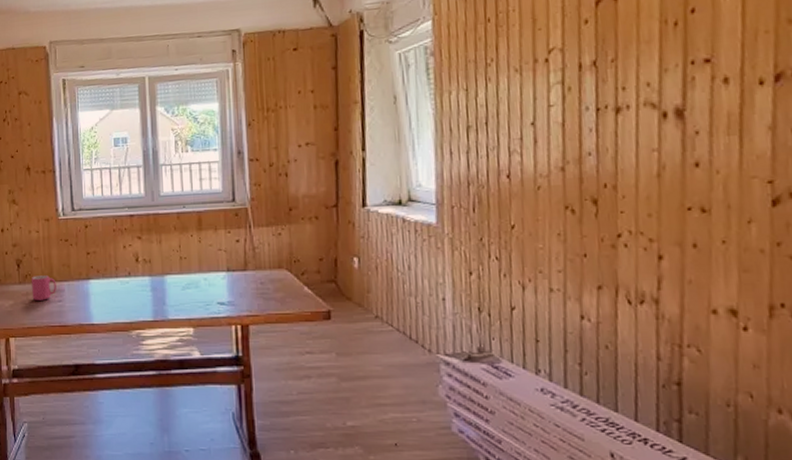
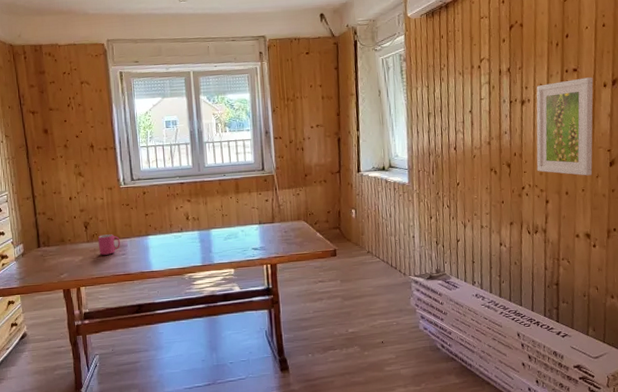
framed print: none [640,70,741,220] -> present [536,77,594,176]

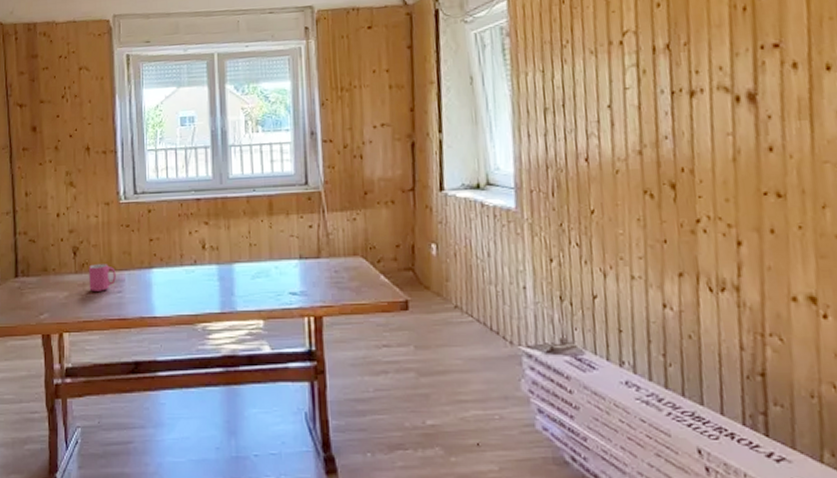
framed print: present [536,77,594,176] -> none [713,56,815,205]

